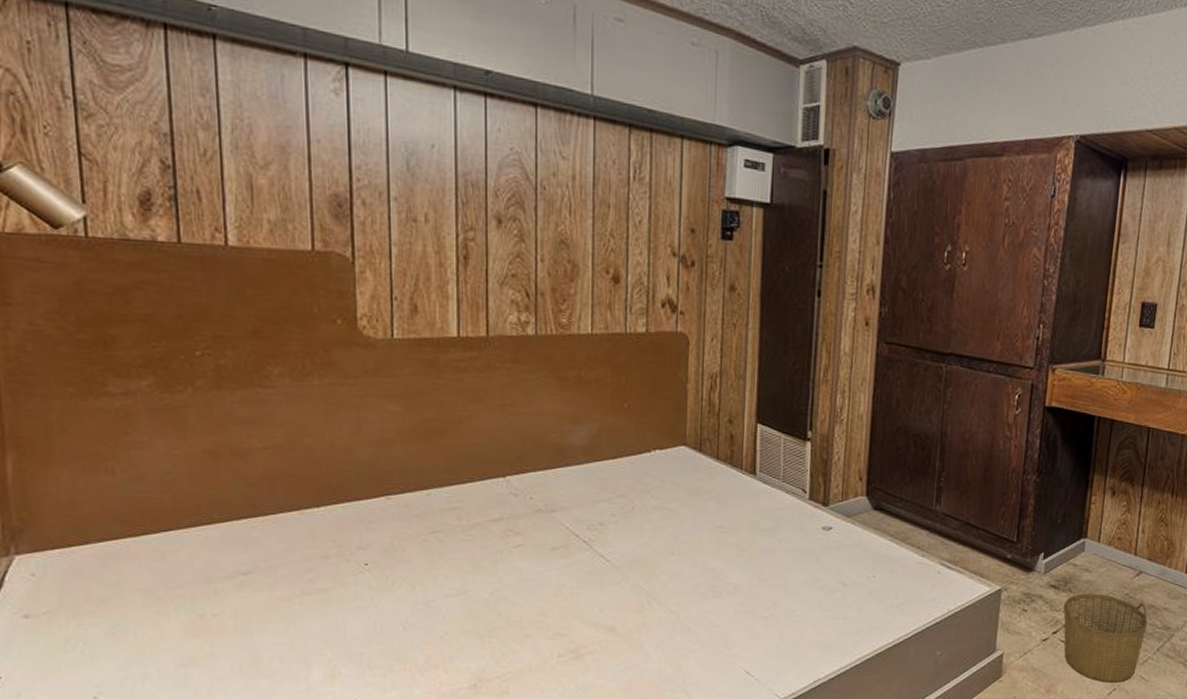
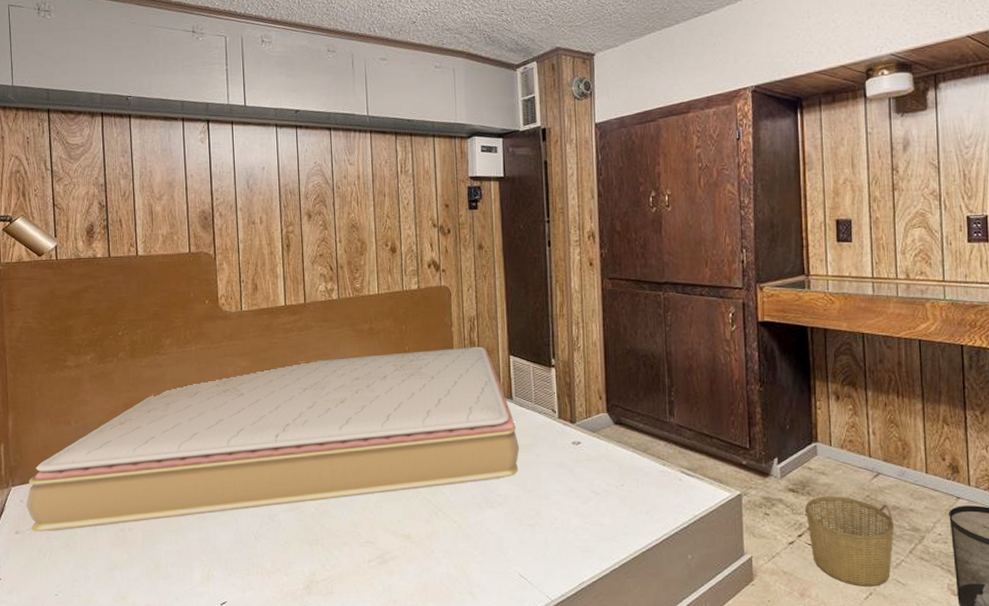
mattress: none [41,409,759,616] -> present [26,346,519,532]

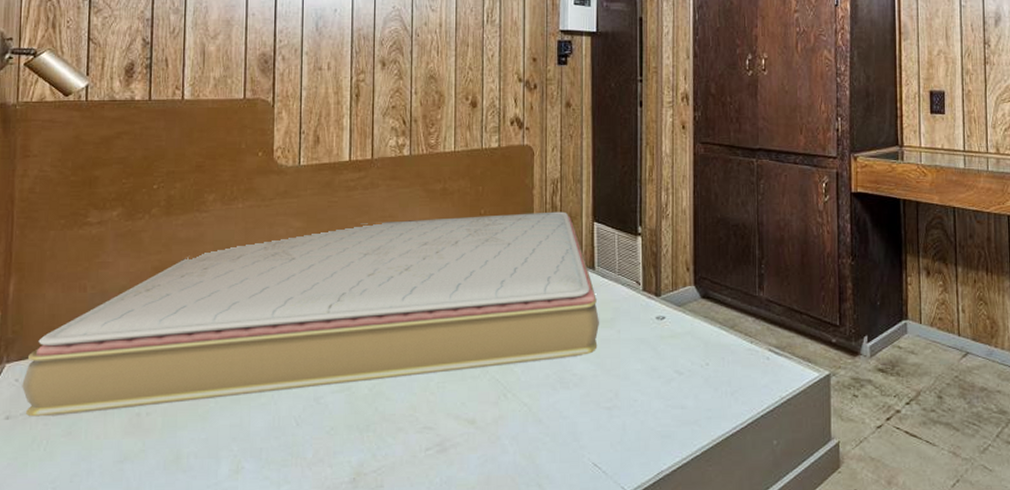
basket: present [805,495,895,587] -> none [894,376,983,473]

